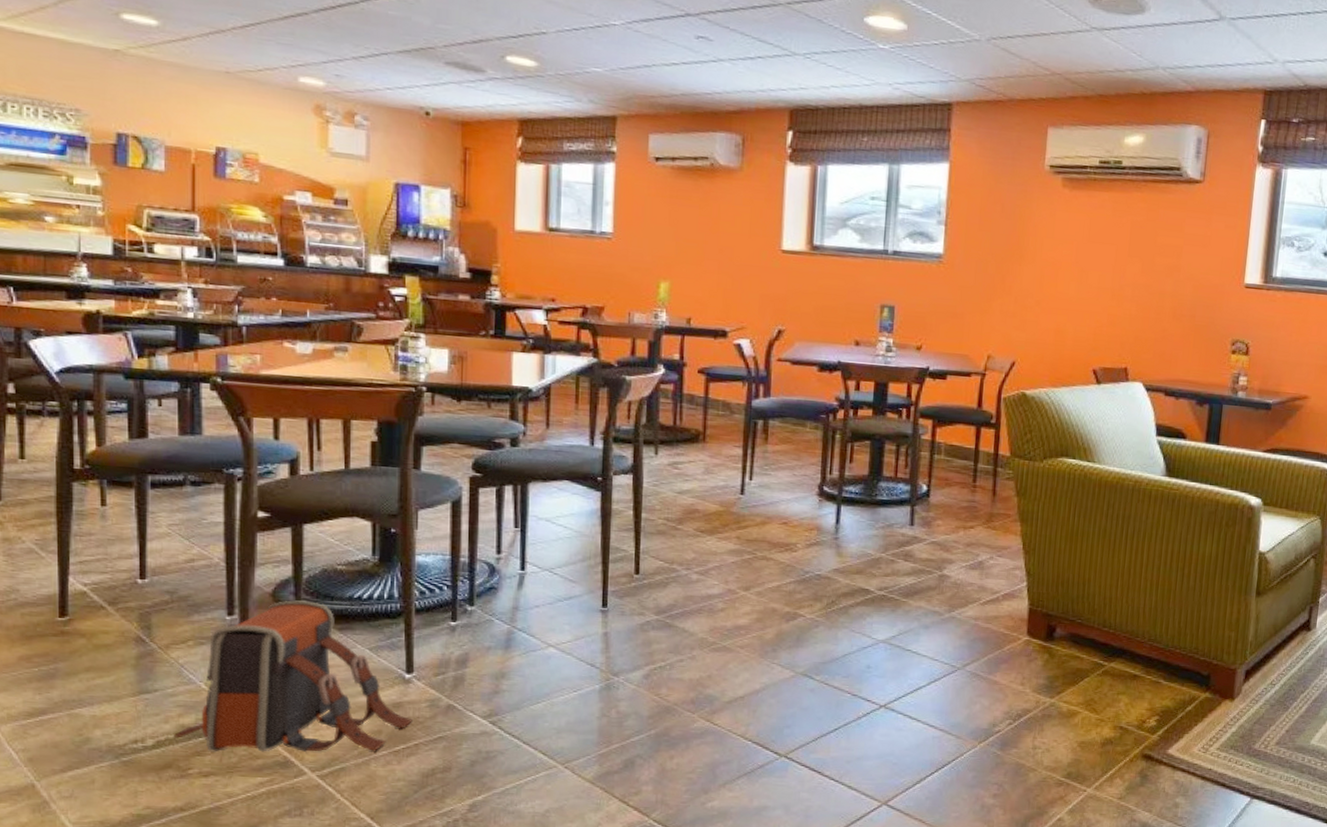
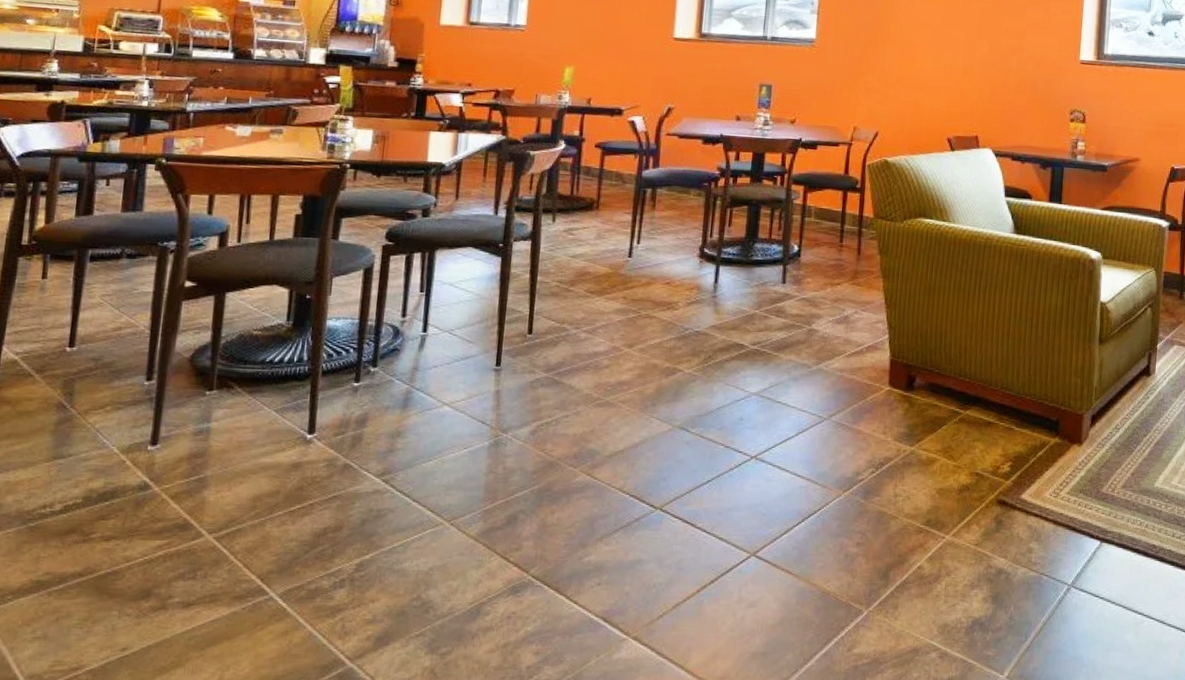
backpack: present [174,600,414,752] -> none [82,365,311,516]

